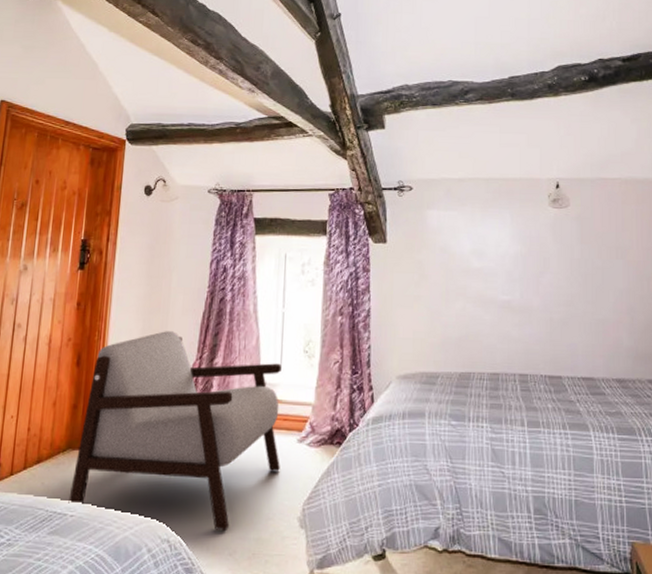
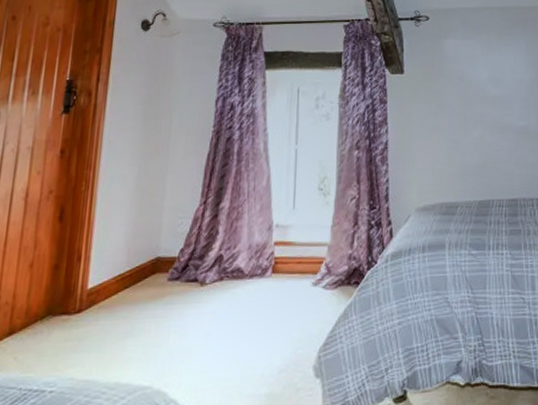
armchair: present [68,331,282,530] -> none [47,176,295,390]

